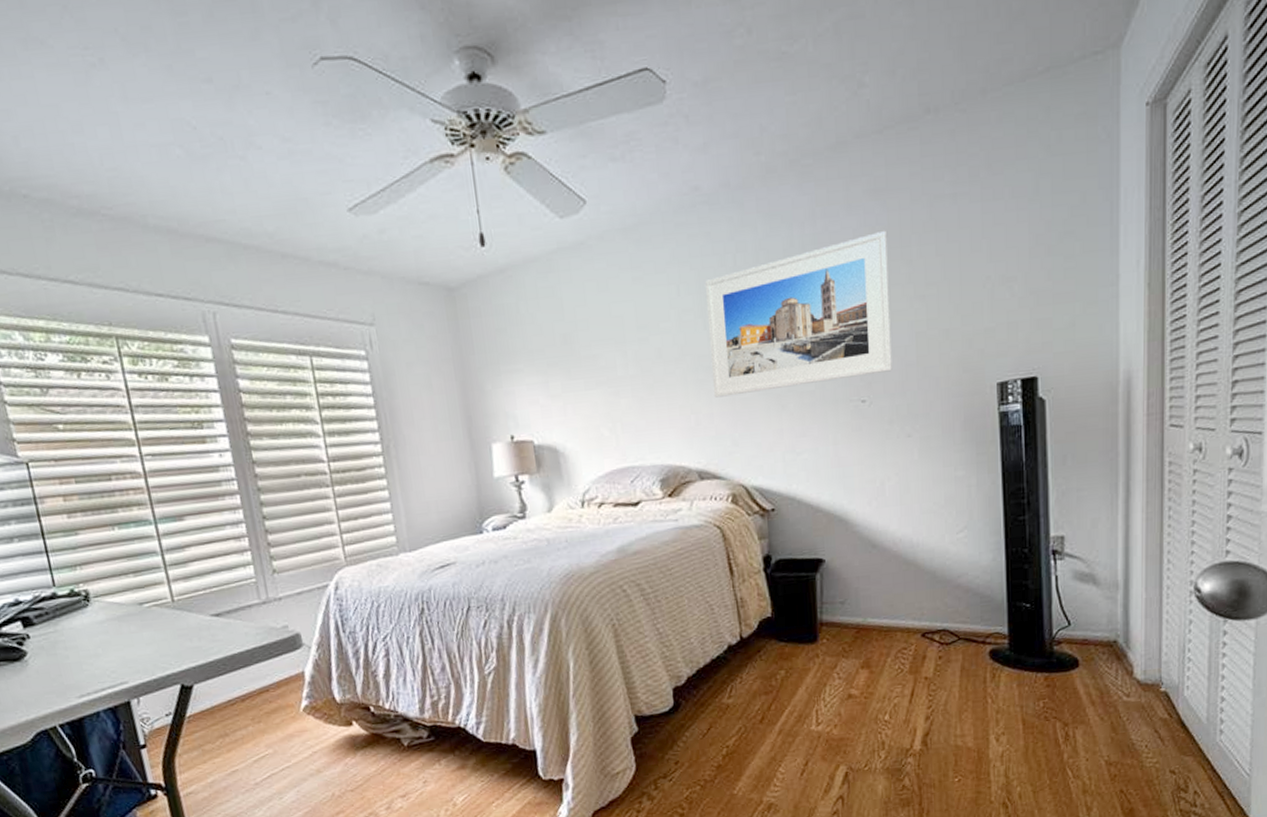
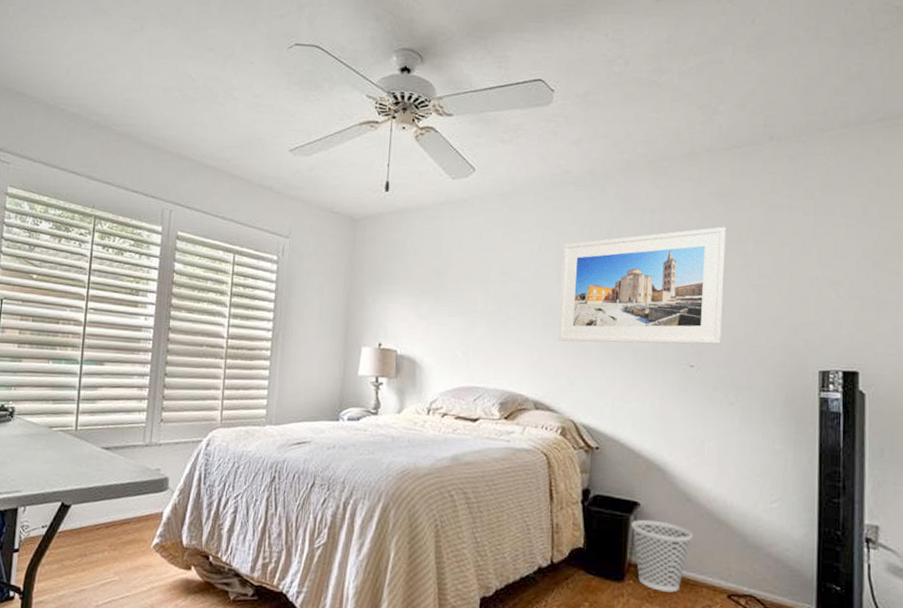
wastebasket: none [818,573,883,644] -> present [632,519,694,593]

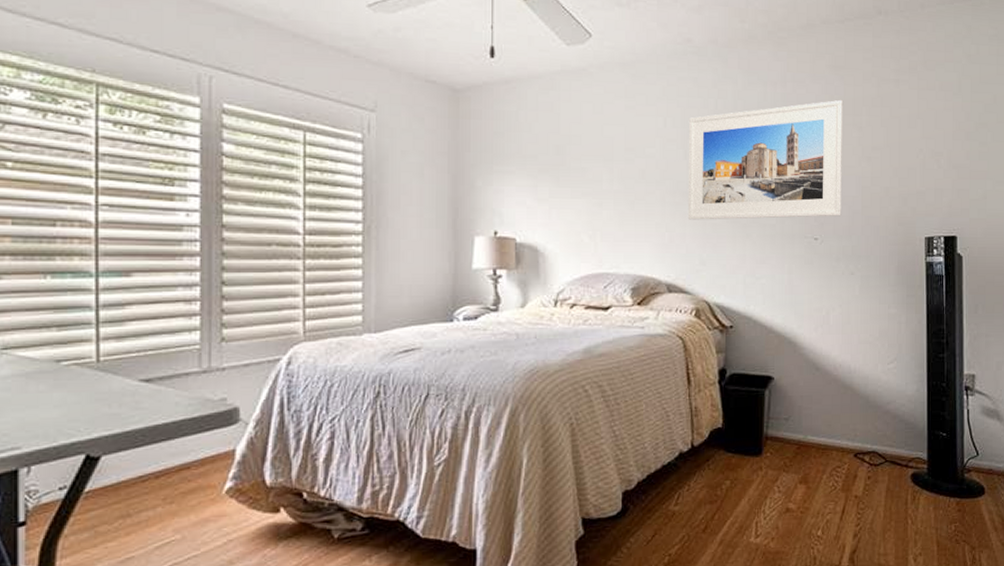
wastebasket: present [632,519,694,593] -> none [767,392,823,460]

